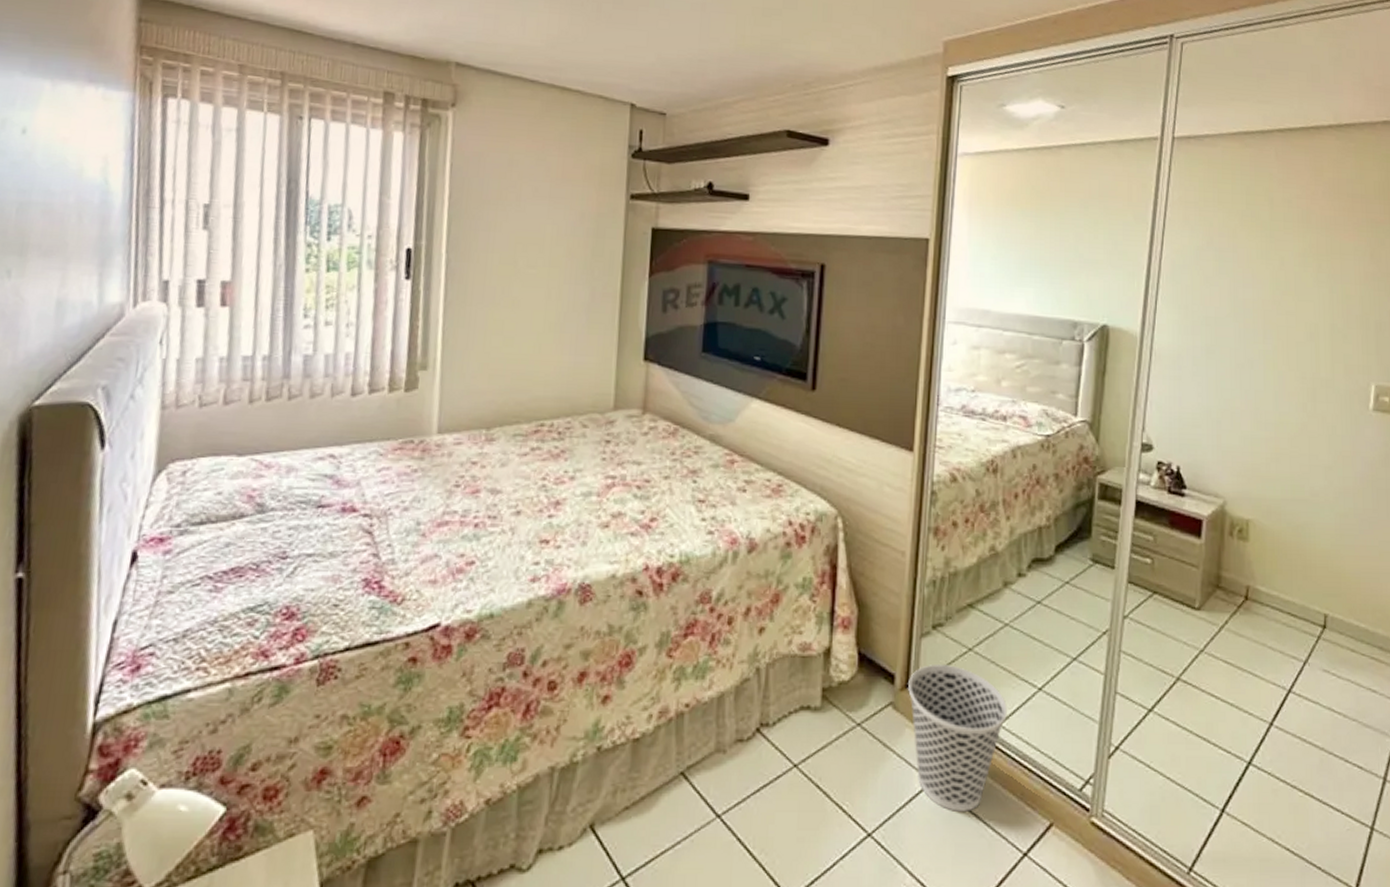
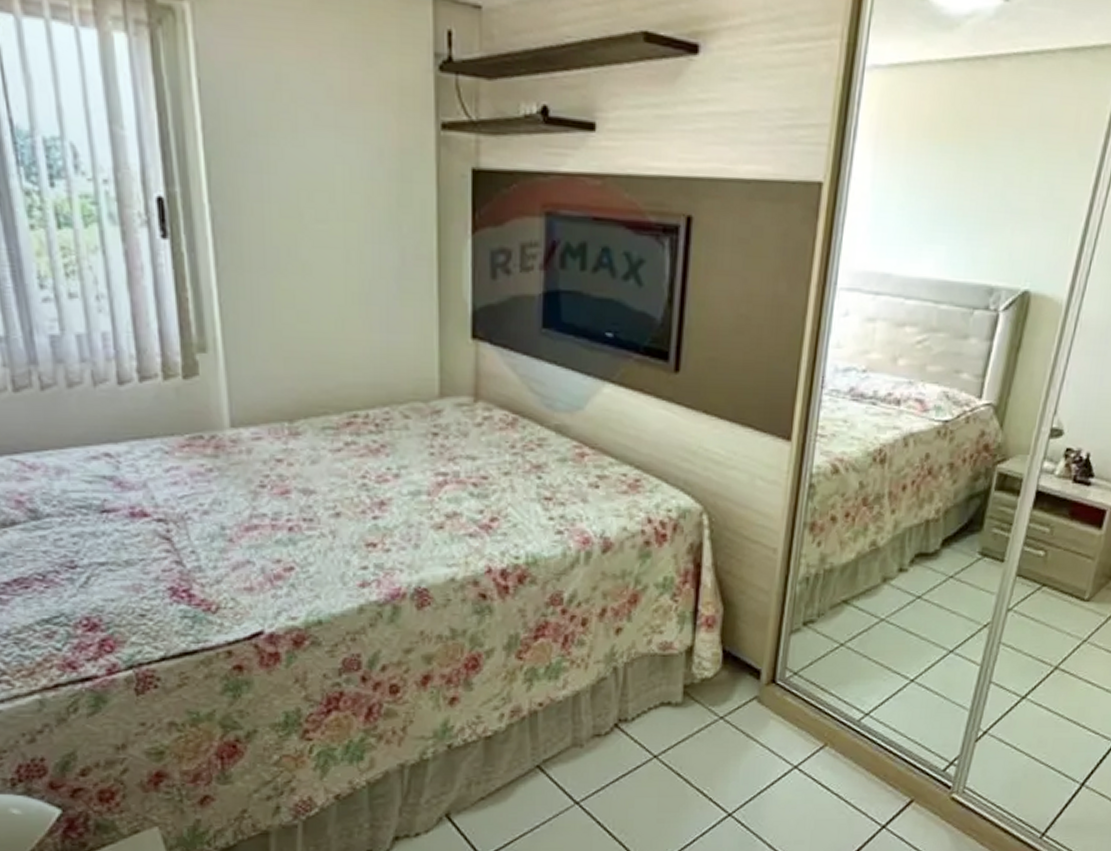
wastebasket: present [908,665,1007,812] -> none [774,660,877,792]

